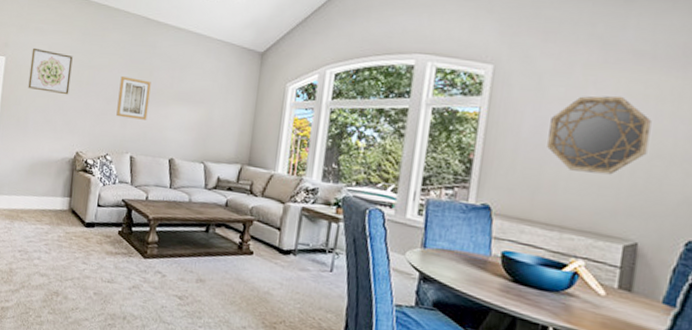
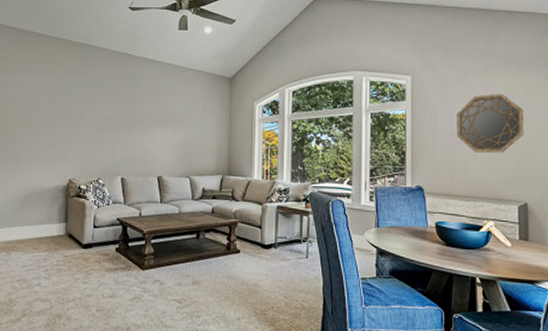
wall art: present [28,47,73,95] -> none [16,86,59,128]
wall art: present [116,76,151,120] -> none [105,107,135,144]

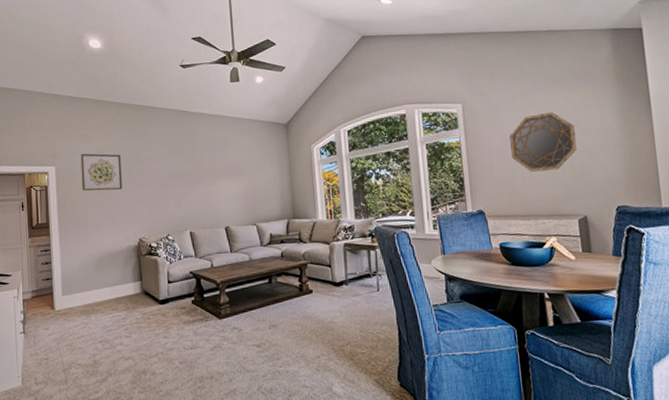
wall art: none [16,86,59,128] -> present [80,153,123,191]

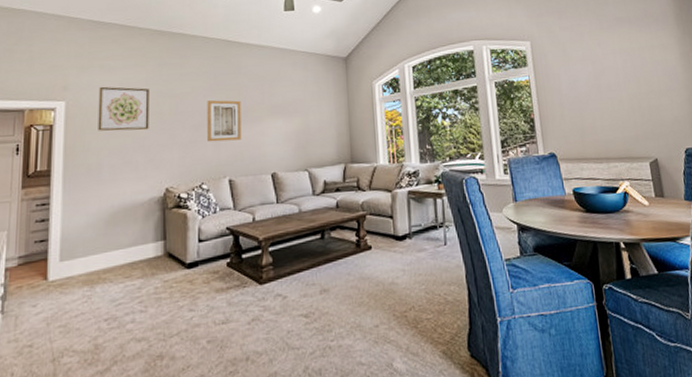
wall art: none [168,164,199,200] -> present [207,100,242,142]
home mirror: present [510,111,577,172] -> none [579,51,644,113]

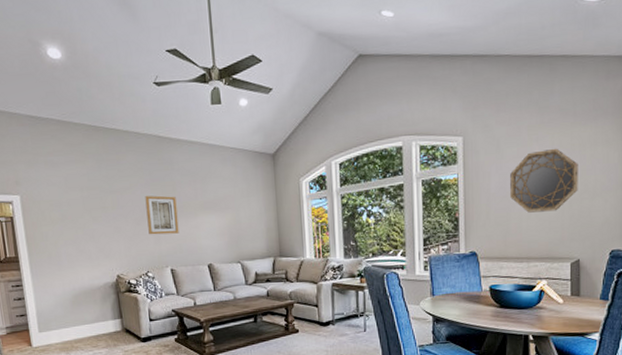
wall art: present [98,86,150,131] -> none [47,181,96,224]
home mirror: none [579,51,644,113] -> present [510,148,578,213]

